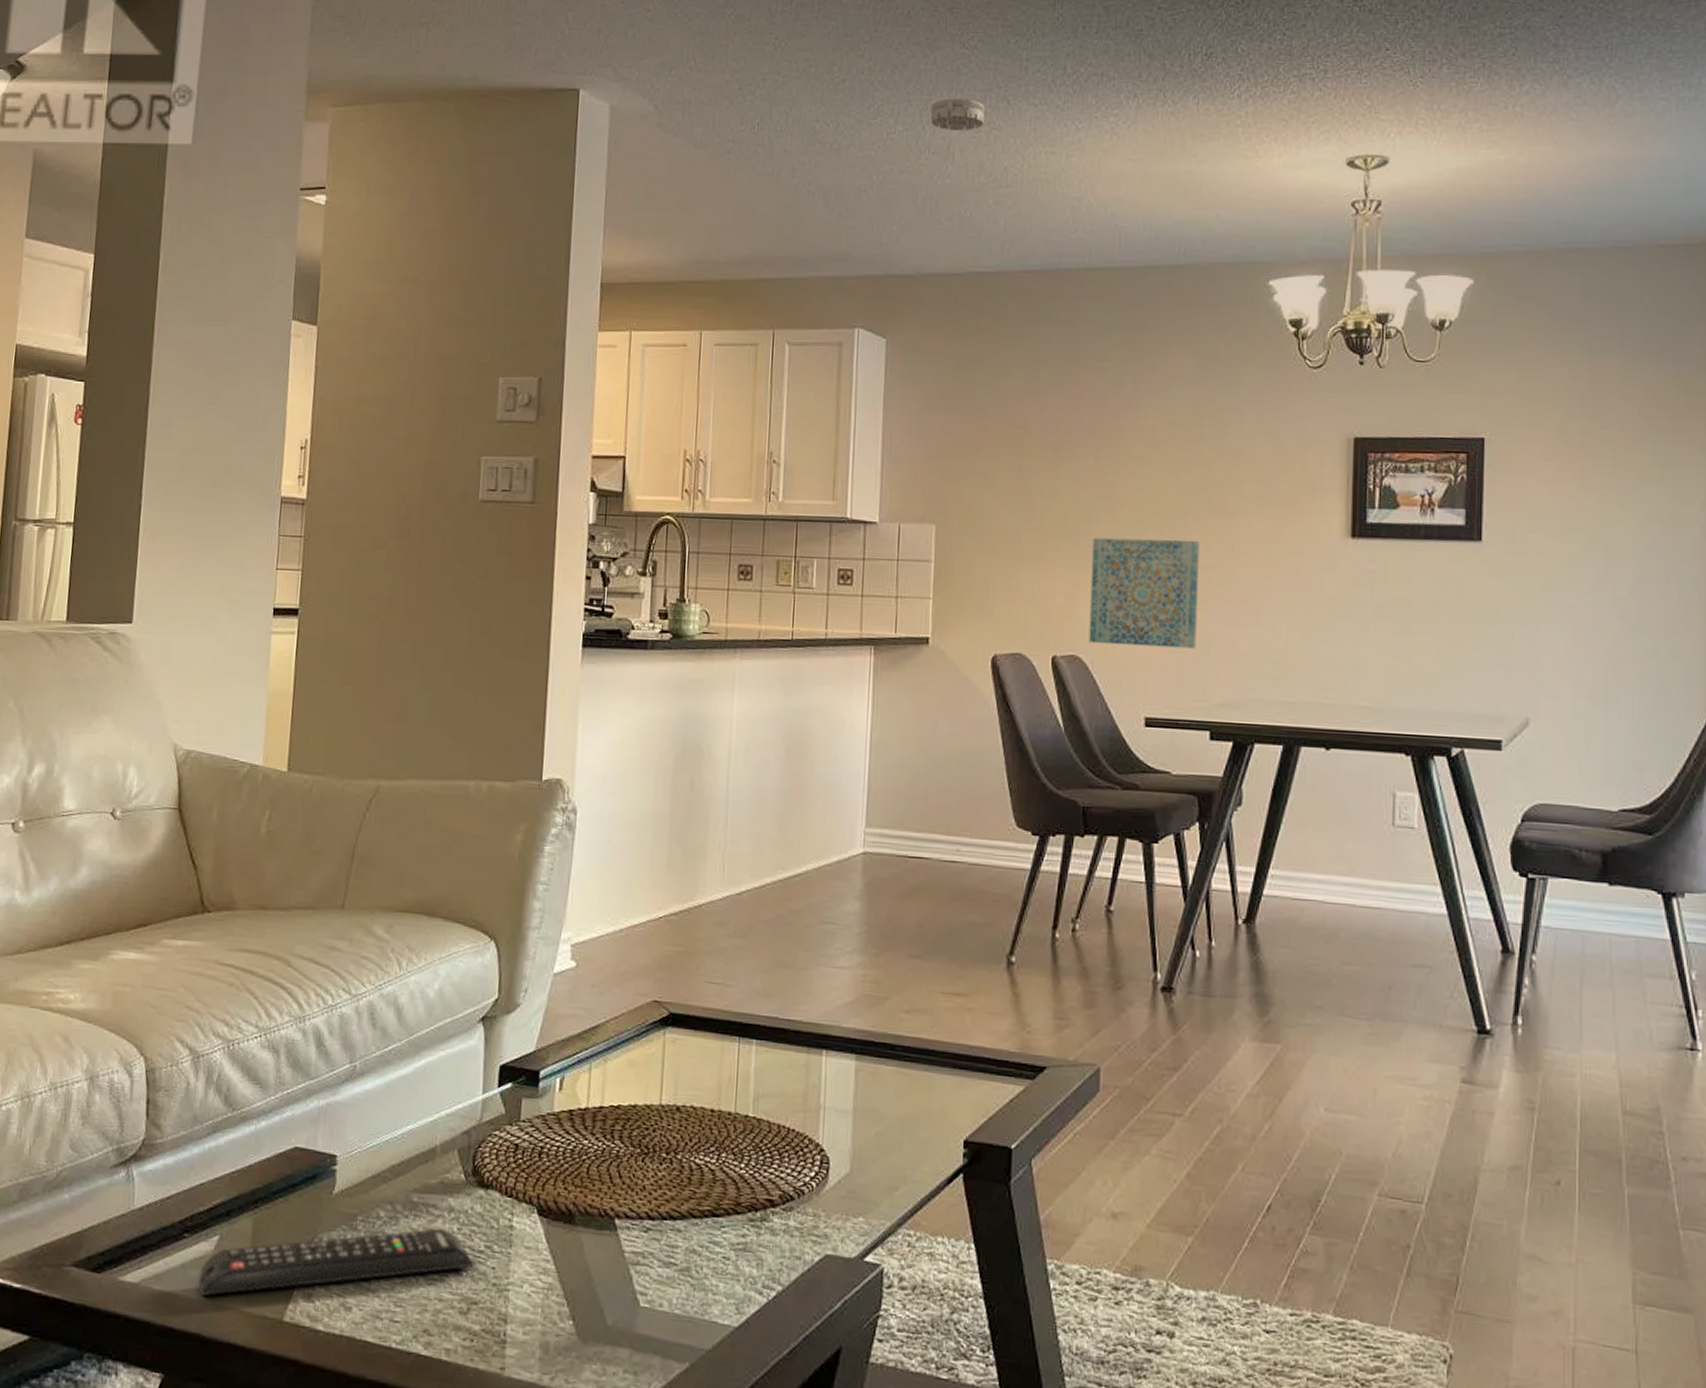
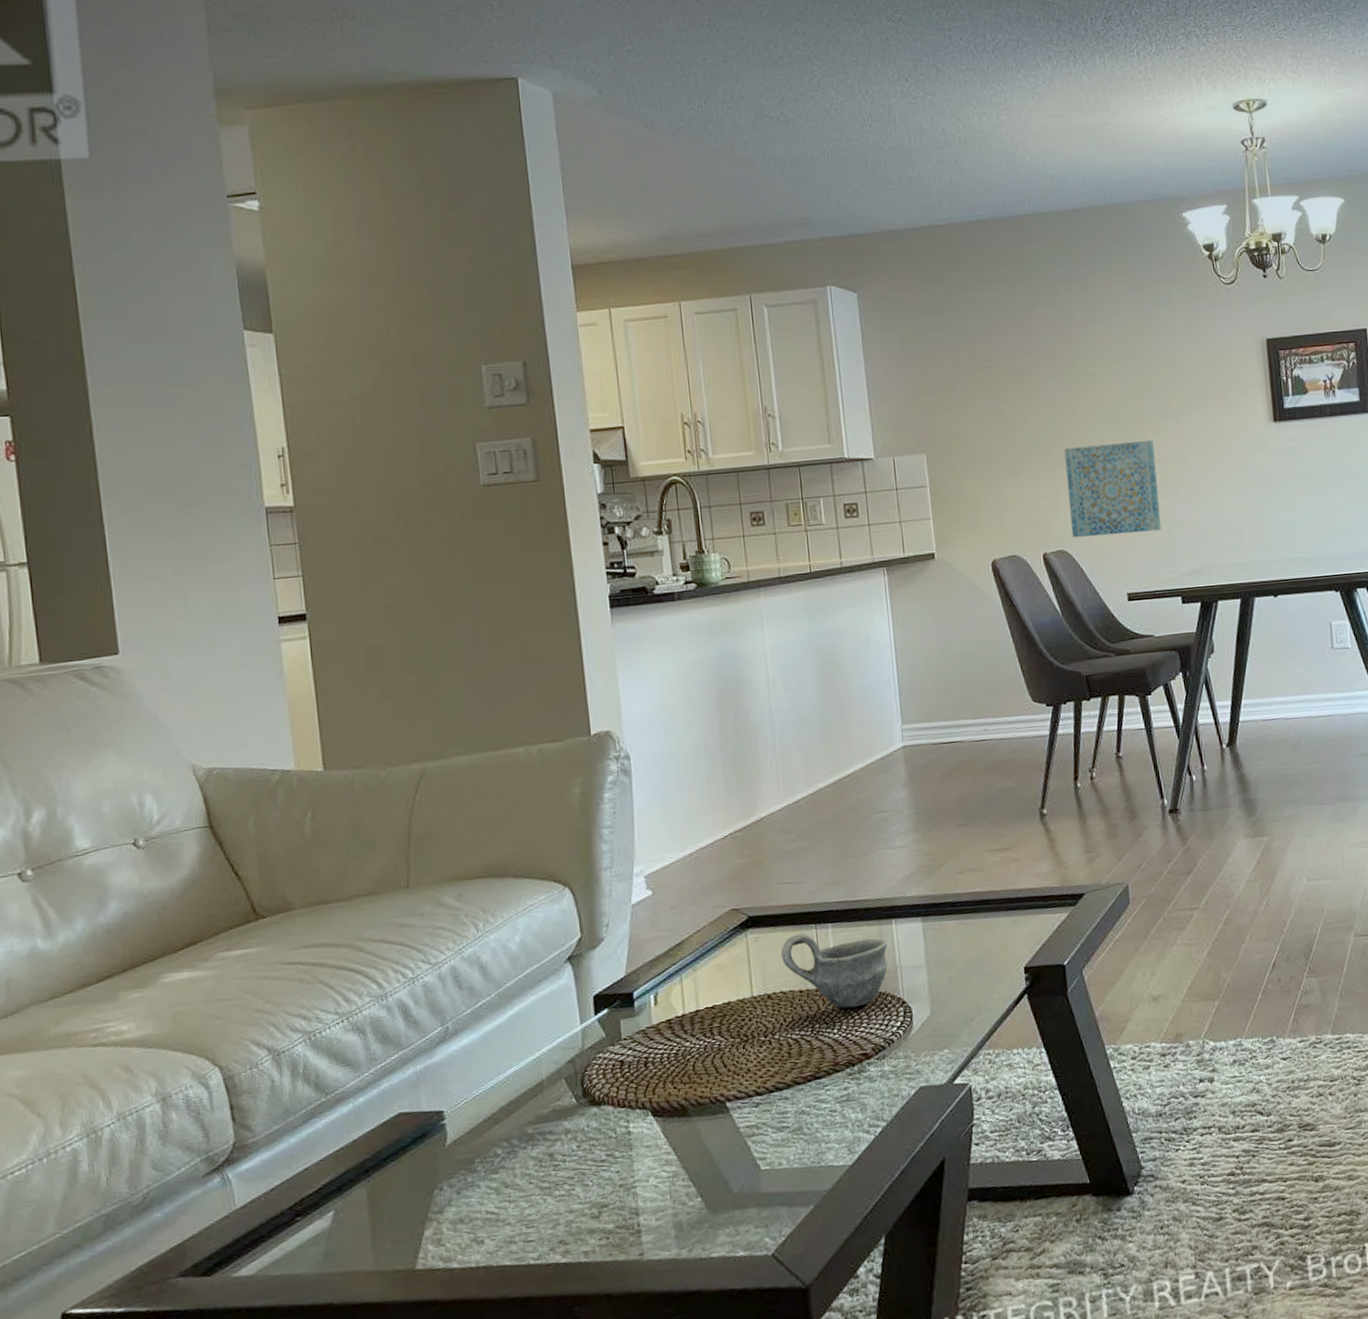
remote control: present [198,1228,474,1297] -> none [319,1150,598,1269]
cup: none [698,1044,813,1144] -> present [781,933,888,1009]
smoke detector: present [930,98,985,131] -> none [868,68,919,99]

